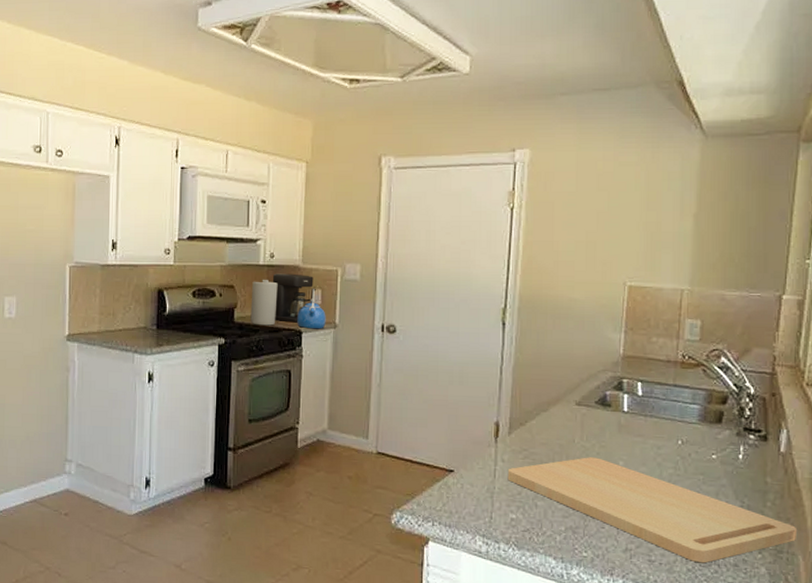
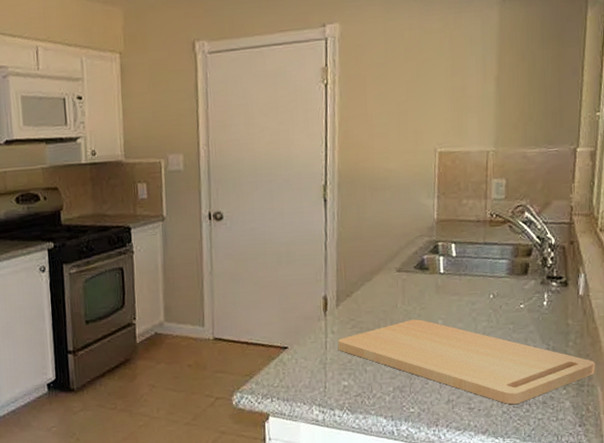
paper towel holder: present [250,279,278,326] -> none [76,177,104,226]
coffee maker: present [272,273,314,324] -> none [96,169,138,220]
kettle: present [296,288,326,329] -> none [124,182,154,224]

